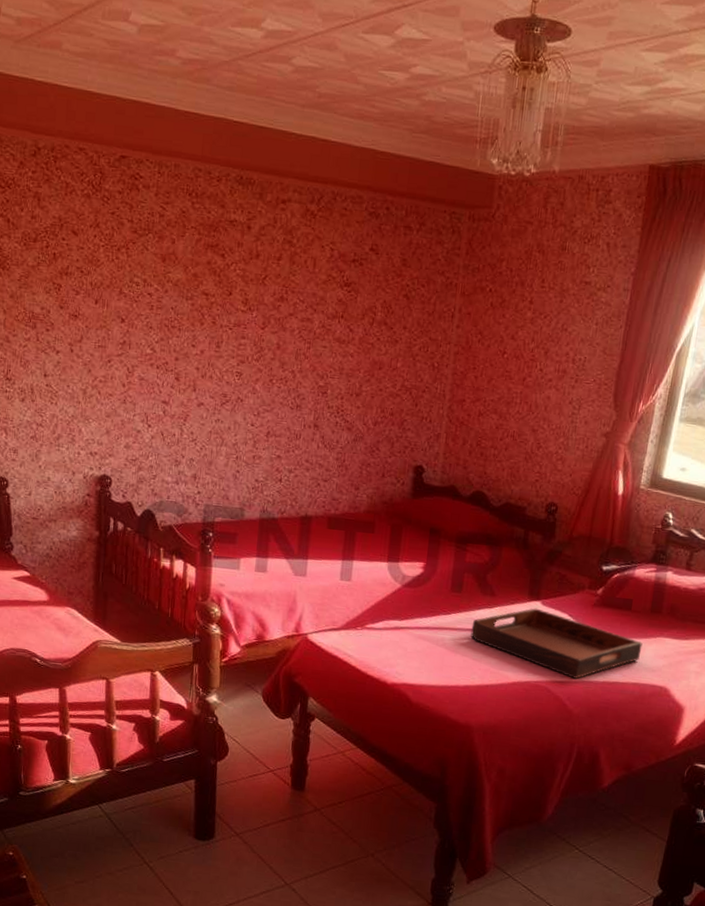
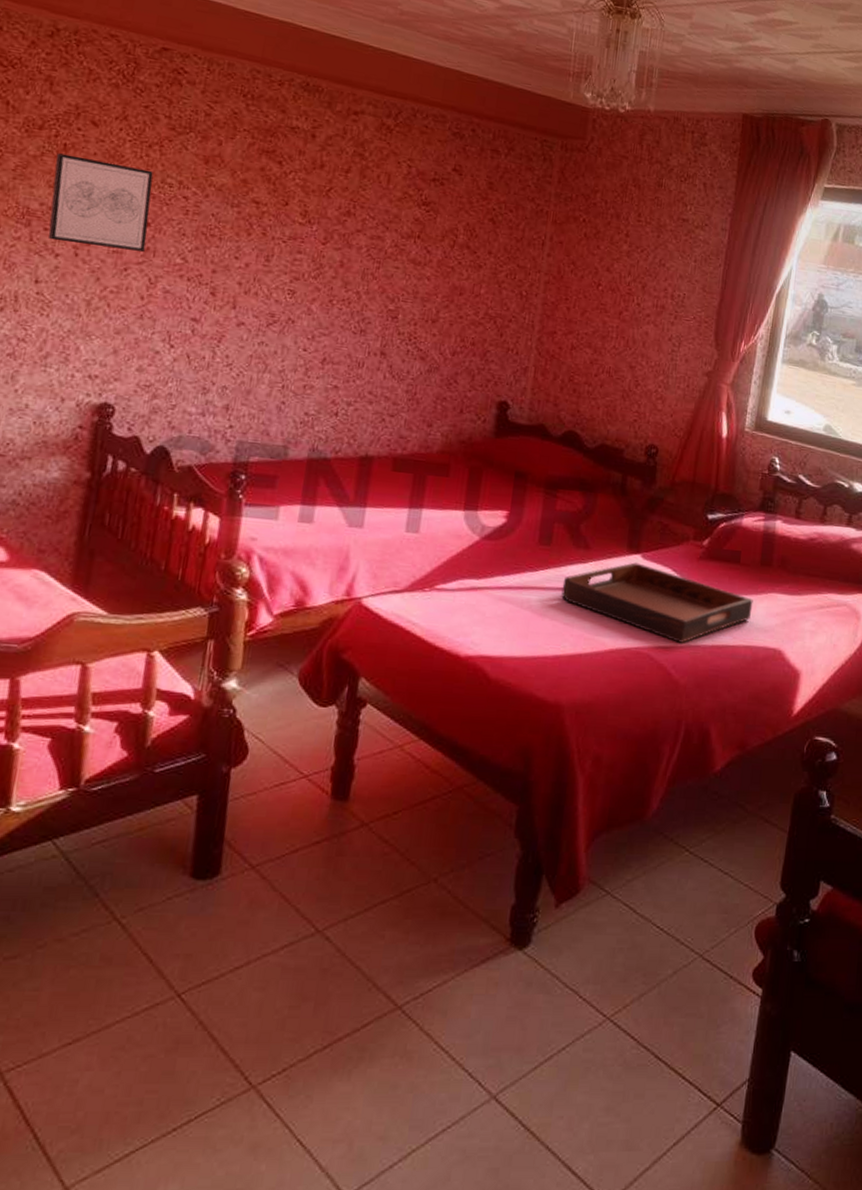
wall art: none [48,262,124,345] -> present [48,153,153,252]

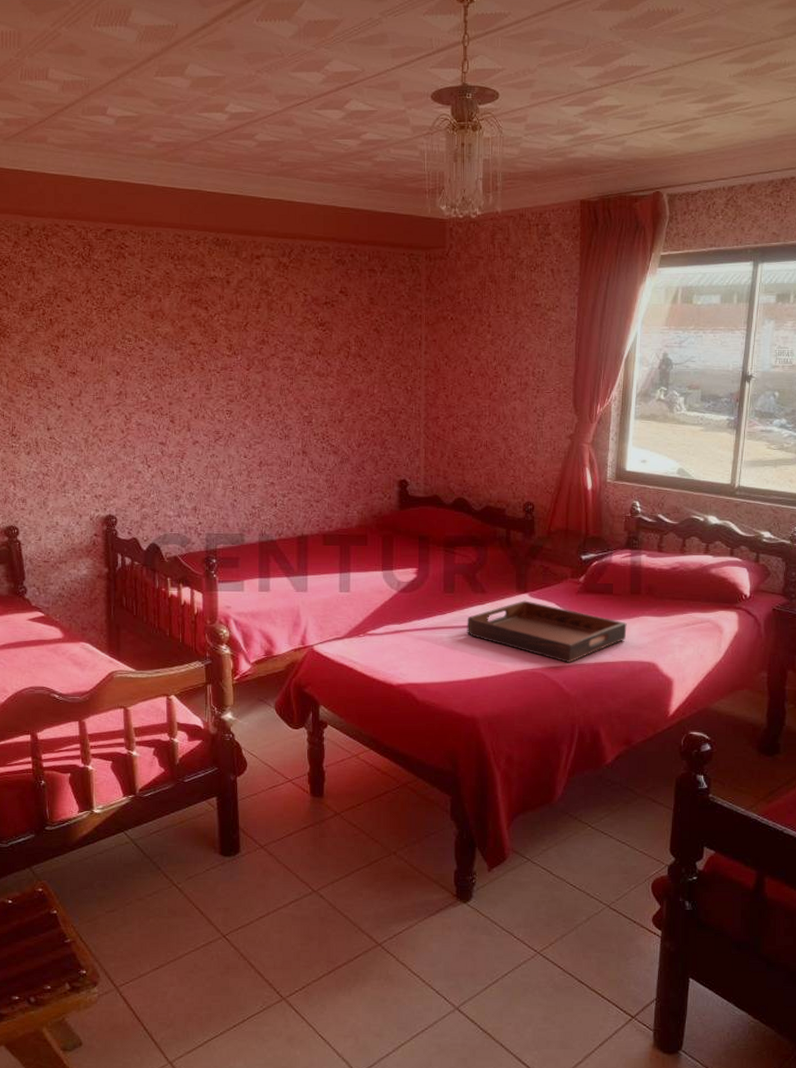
wall art: present [48,153,153,252] -> none [46,327,119,396]

